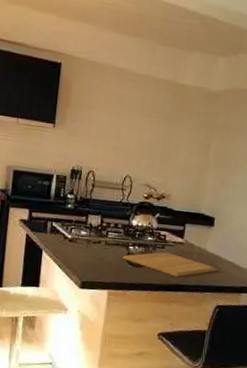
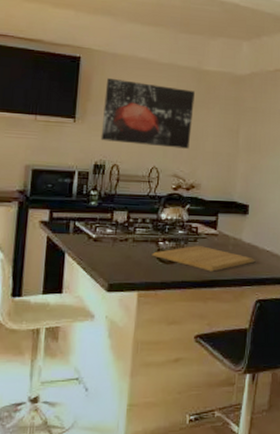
wall art: none [78,86,170,161] -> present [100,78,195,149]

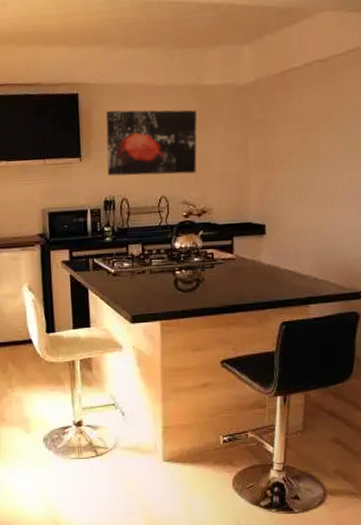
chopping board: present [152,245,256,272] -> none [170,271,278,297]

